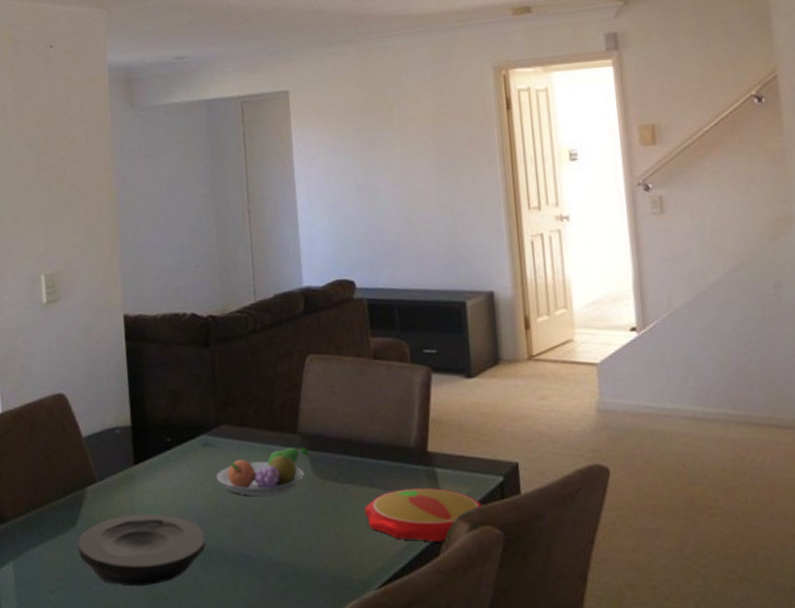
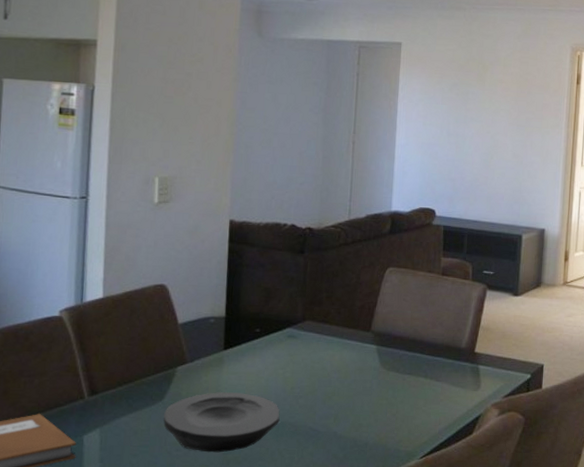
fruit bowl: present [216,448,309,496] -> none [296,343,378,381]
plate: present [364,487,482,542] -> none [417,380,511,424]

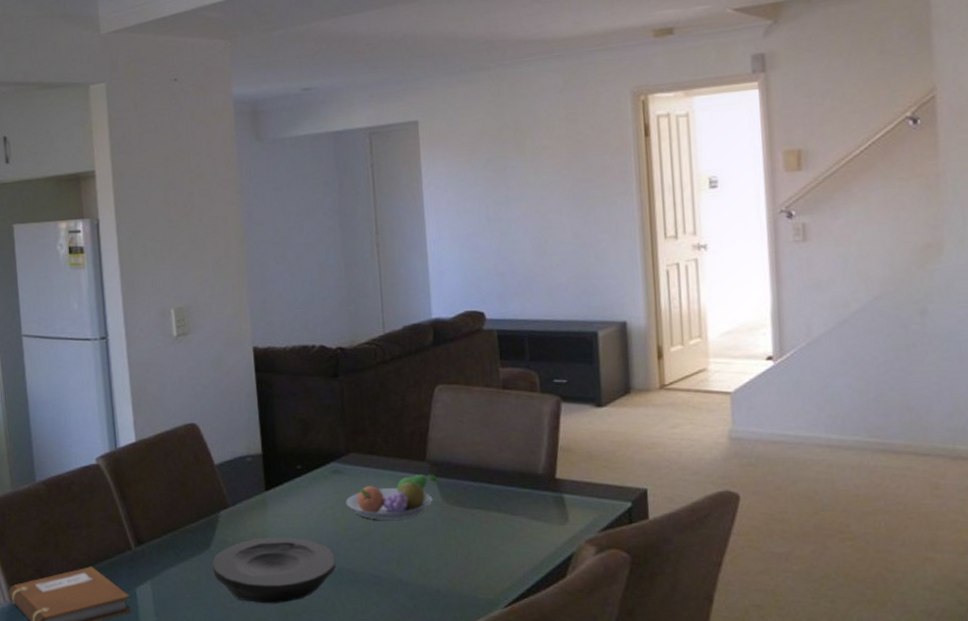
fruit bowl: none [296,343,378,381] -> present [345,475,437,520]

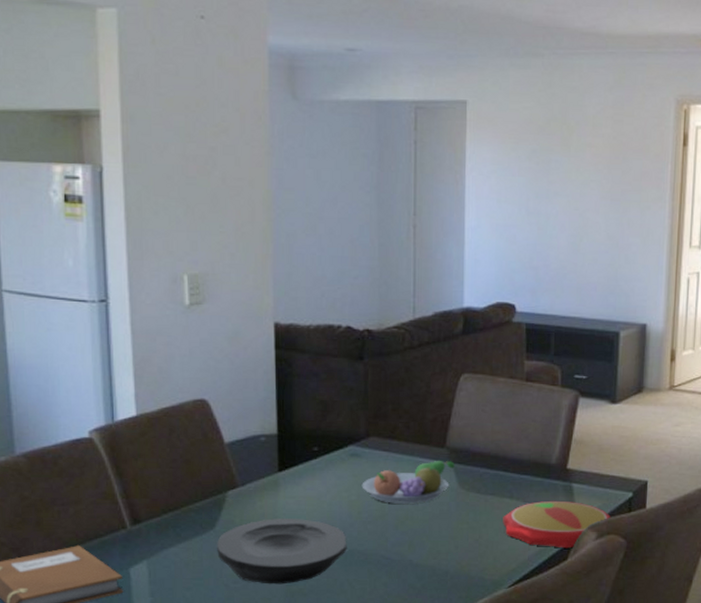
plate: none [492,513,610,565] -> present [503,500,611,549]

